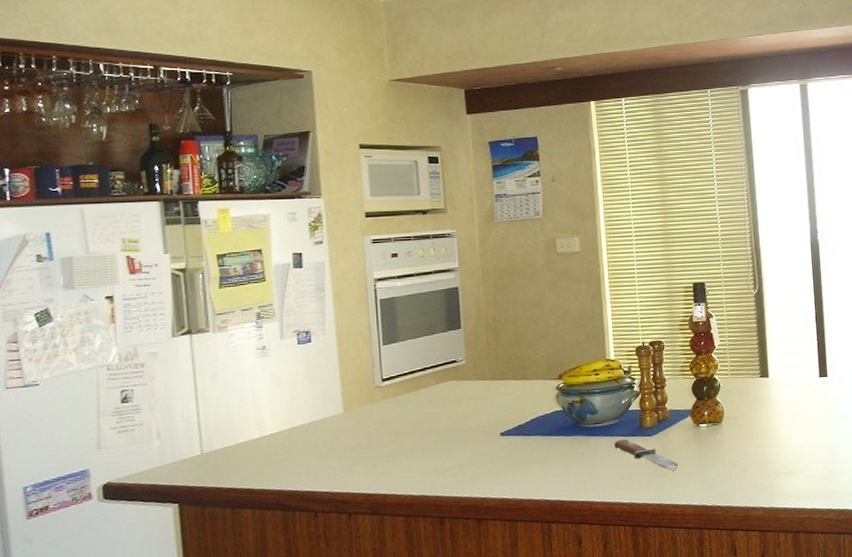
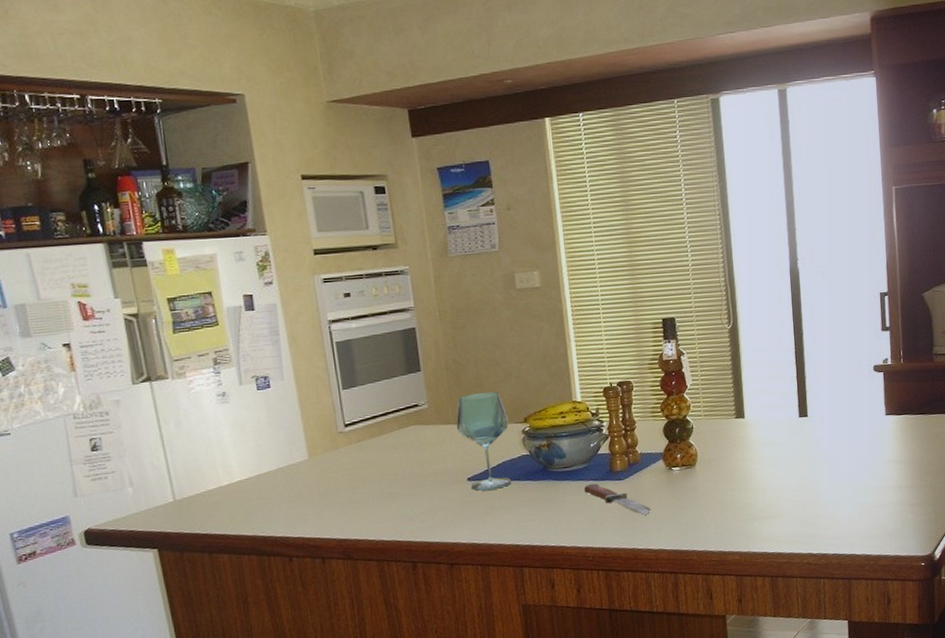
wine glass: none [492,349,544,446] -> present [456,391,512,491]

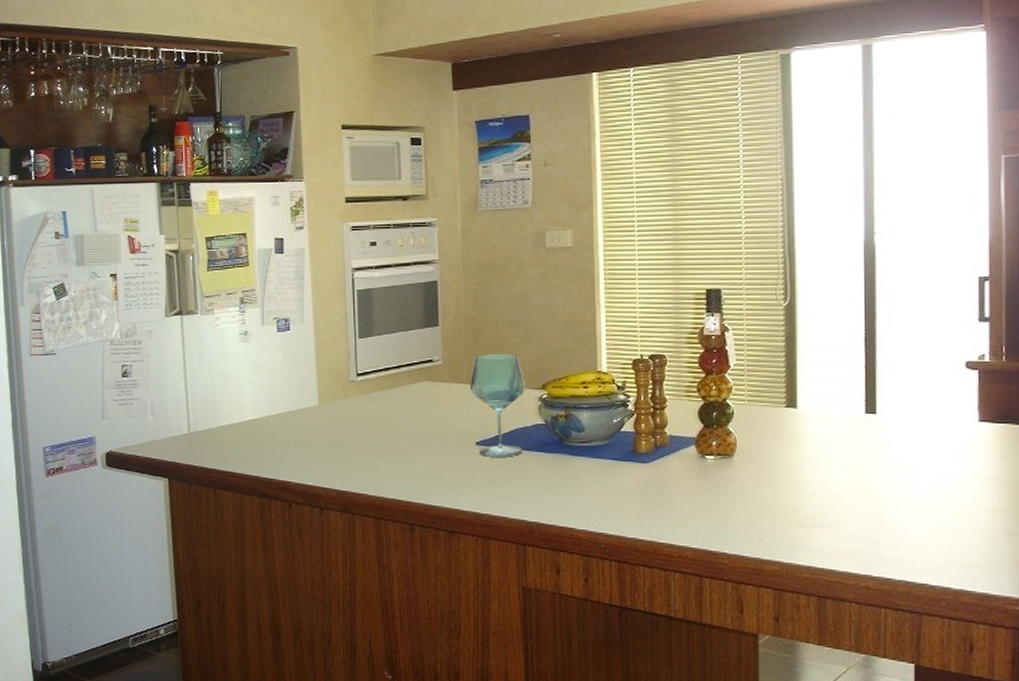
knife: present [583,483,651,515] -> none [601,463,677,505]

